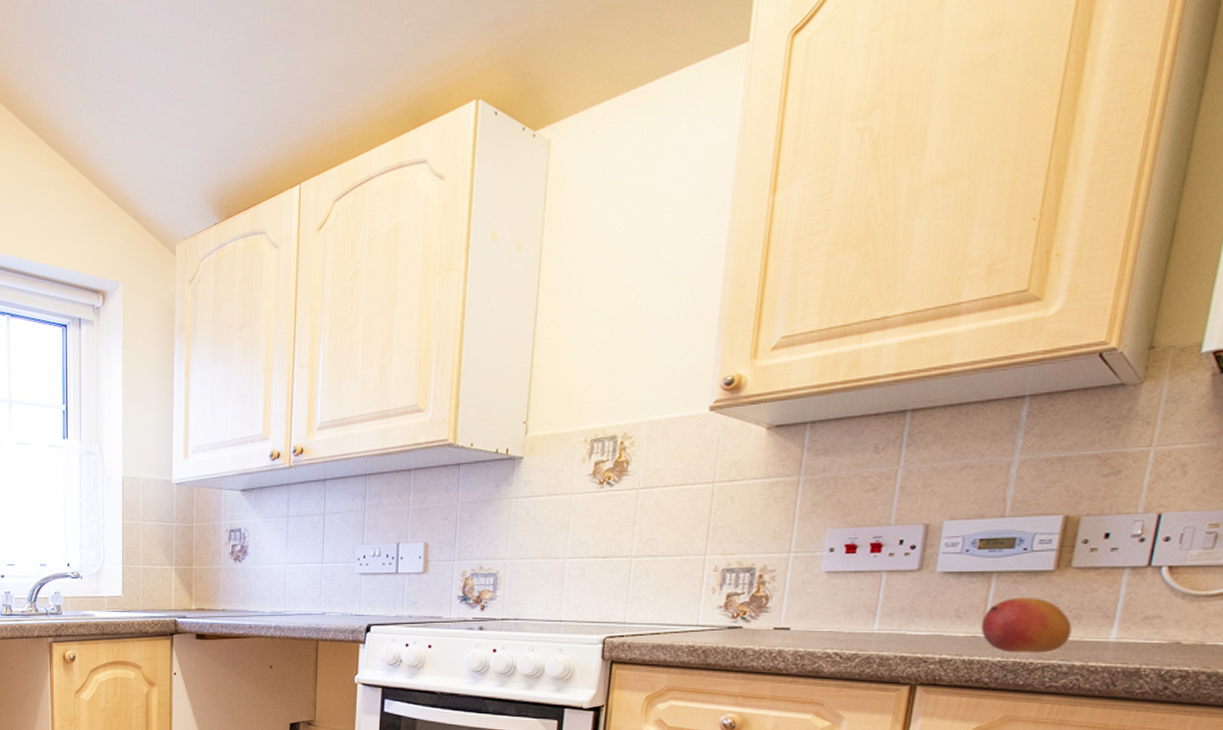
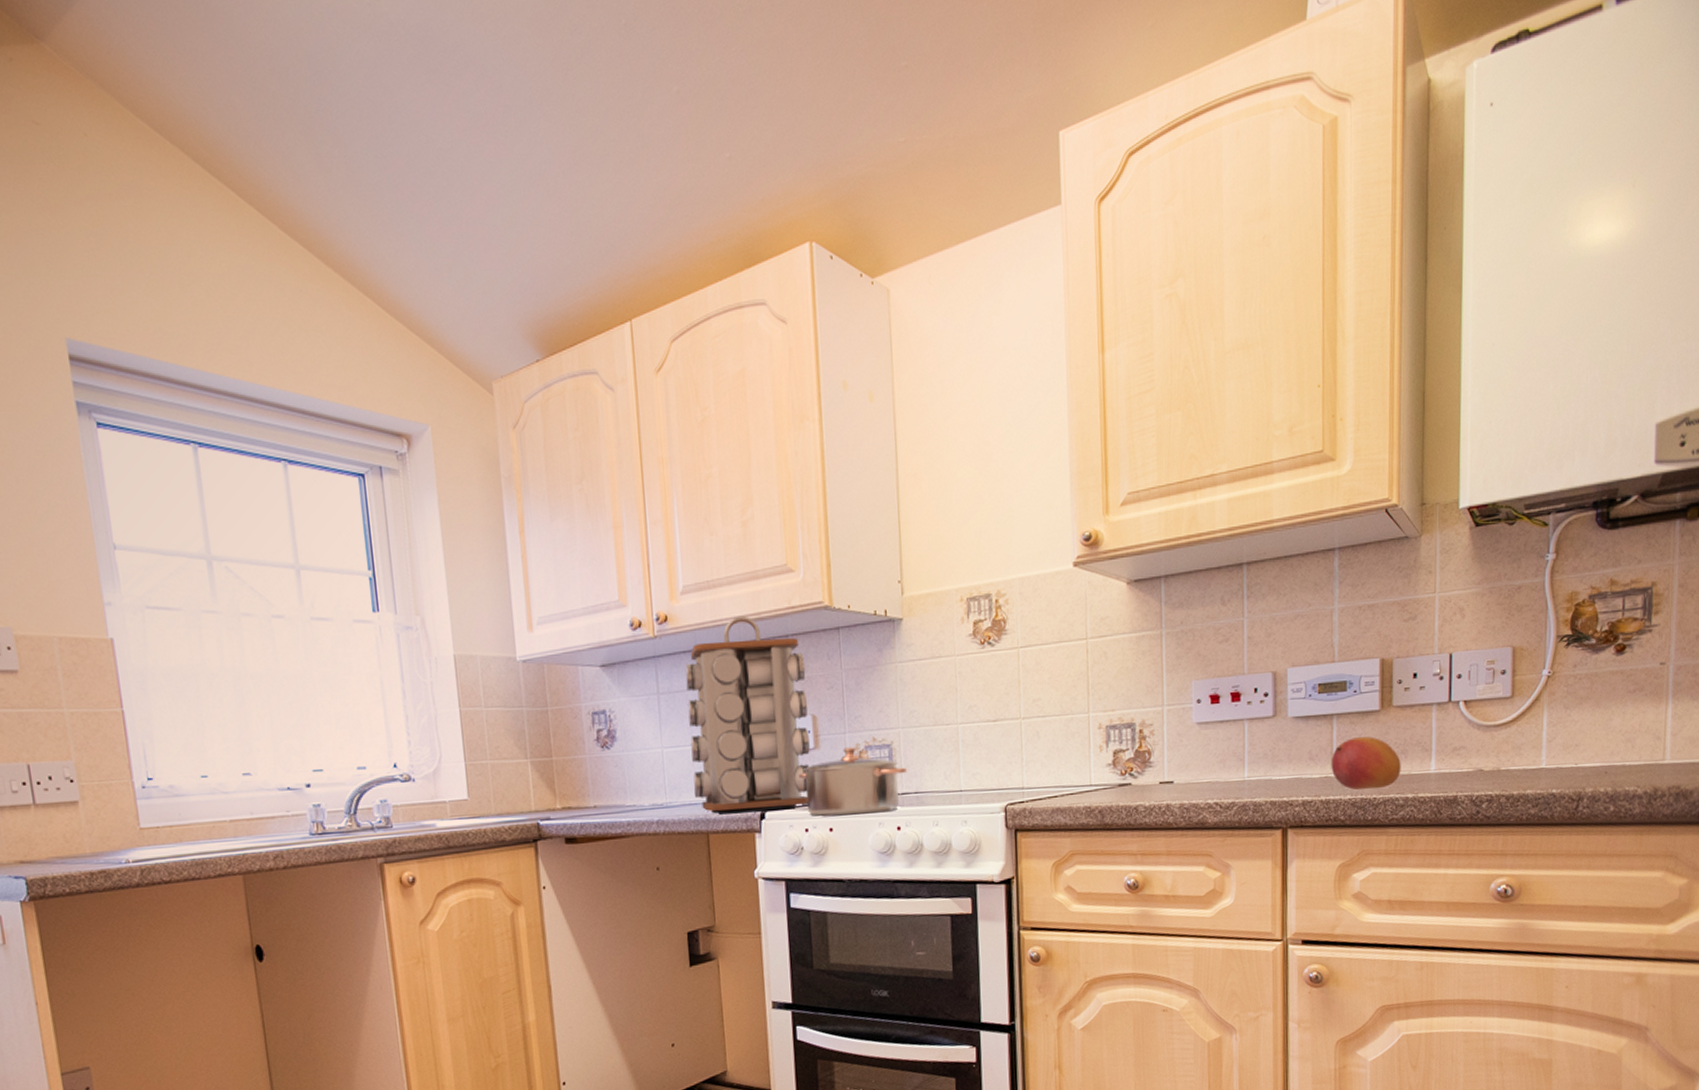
spice rack: none [309,450,424,625] -> present [685,615,810,814]
cooking pot: none [405,573,510,635] -> present [798,747,908,816]

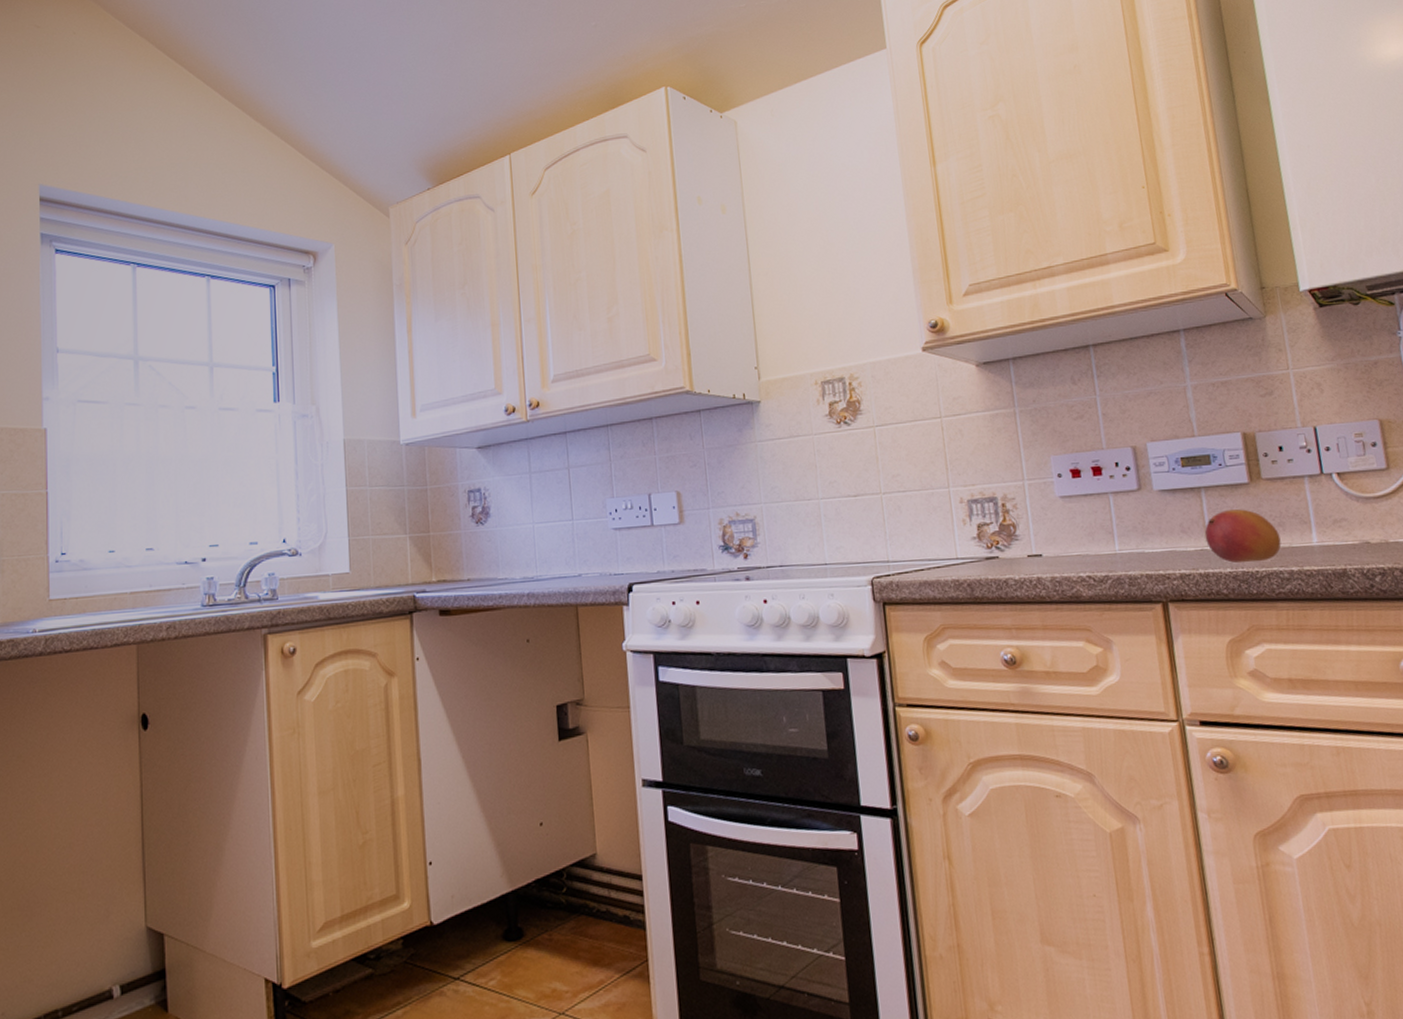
spice rack: present [685,615,810,814] -> none [555,400,675,587]
cooking pot: present [798,747,908,816] -> none [664,522,772,589]

